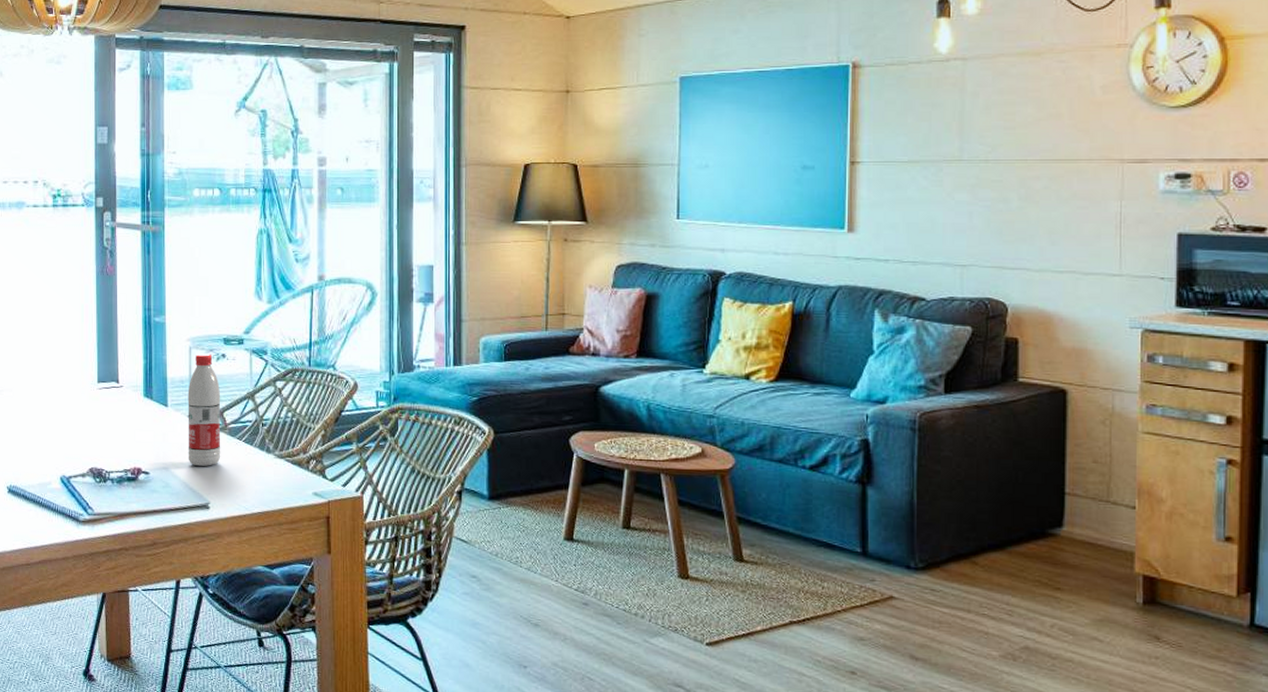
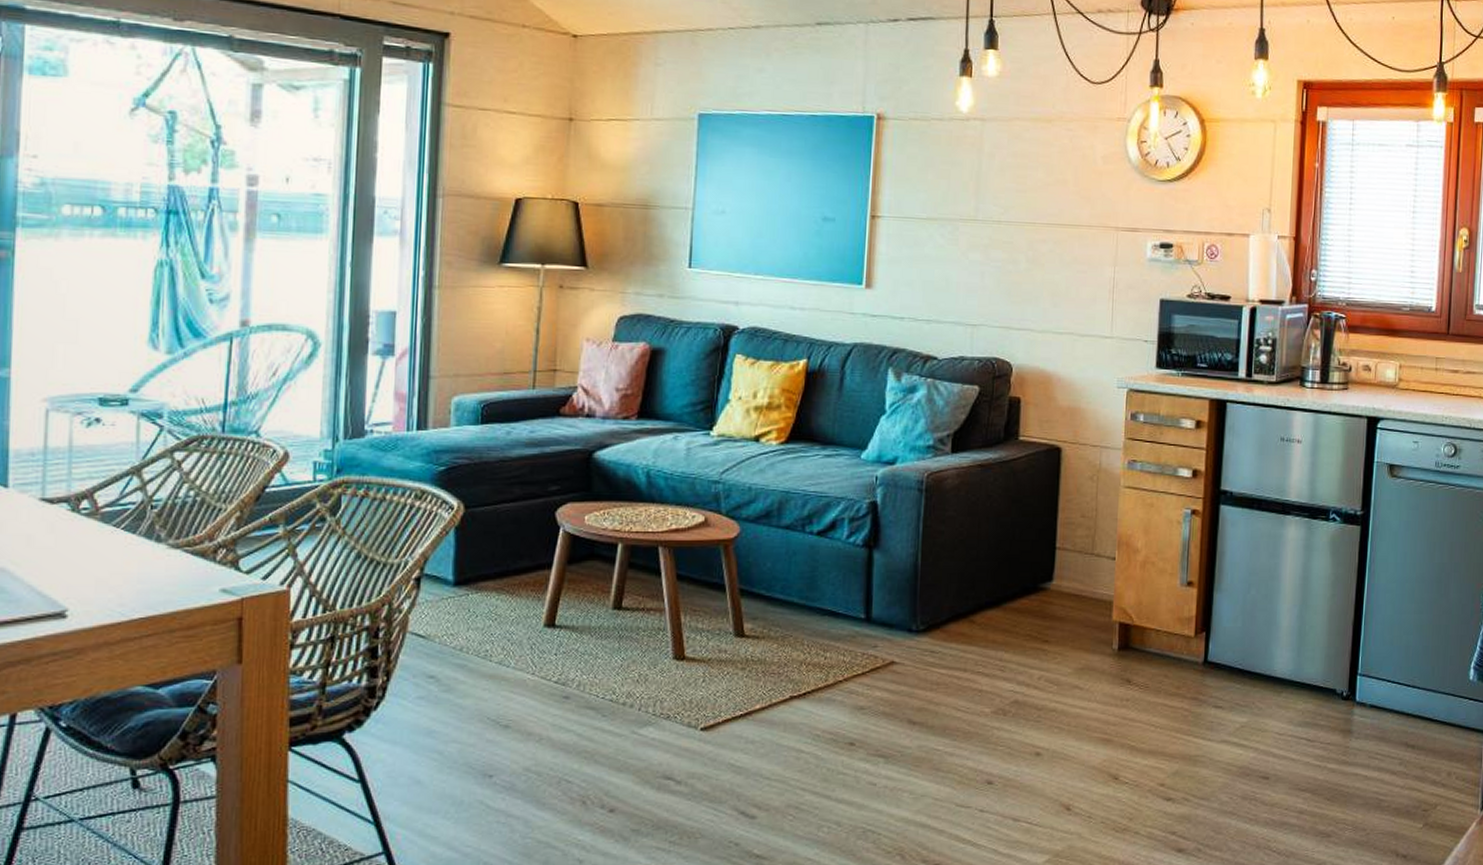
water bottle: present [188,353,221,467] -> none [36,417,91,564]

